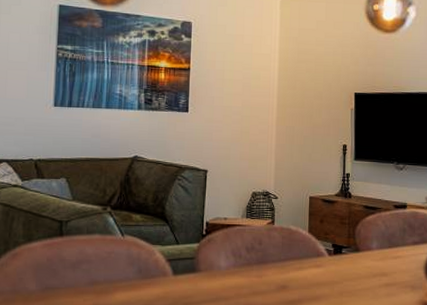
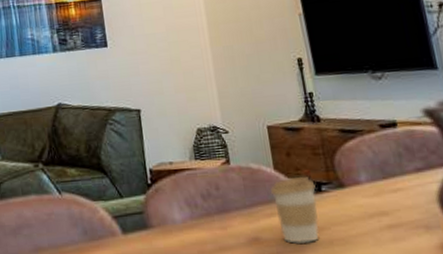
coffee cup: none [303,240,338,293] -> present [271,176,319,244]

